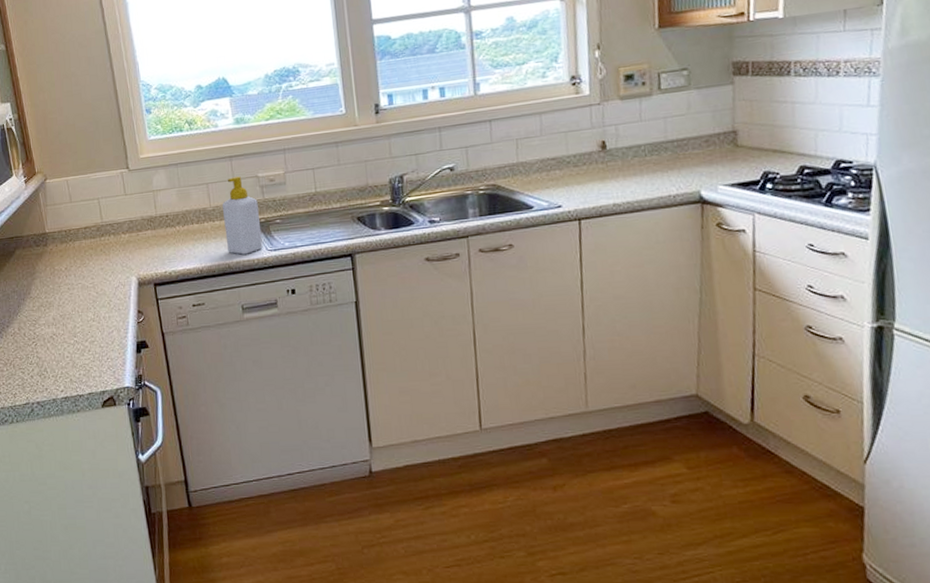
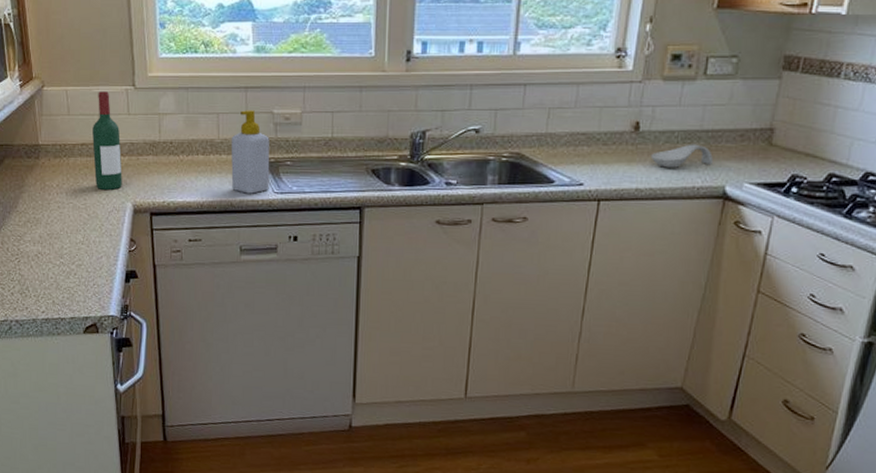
wine bottle: none [93,176,126,268] -> present [92,91,122,190]
spoon rest: none [622,154,683,181] -> present [650,144,713,168]

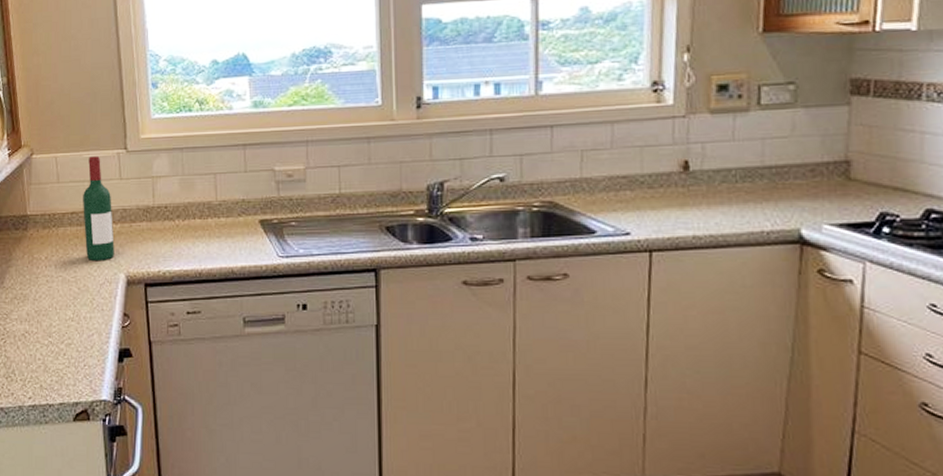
soap bottle: present [231,110,270,194] -> none [230,168,273,259]
spoon rest: present [650,144,713,168] -> none [706,182,781,211]

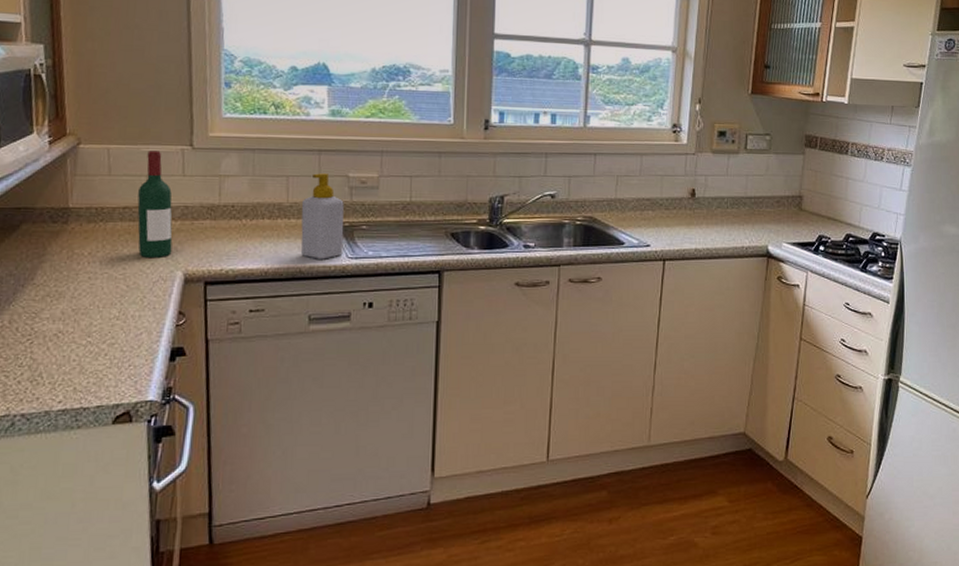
soap bottle: none [230,168,273,259] -> present [301,173,344,259]

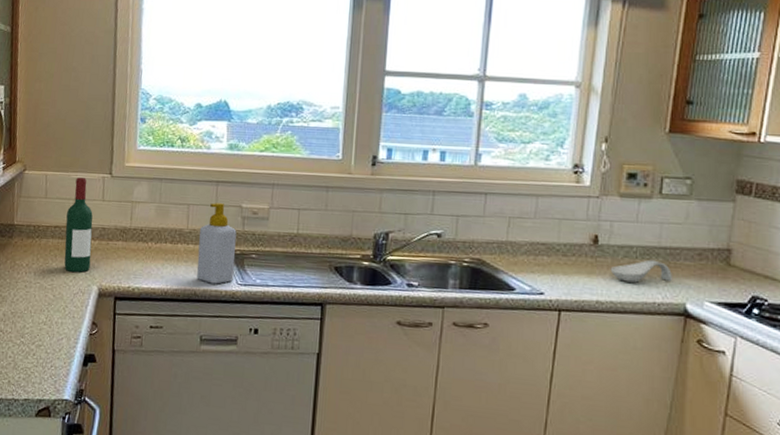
spoon rest: none [706,209,756,230] -> present [610,259,672,283]

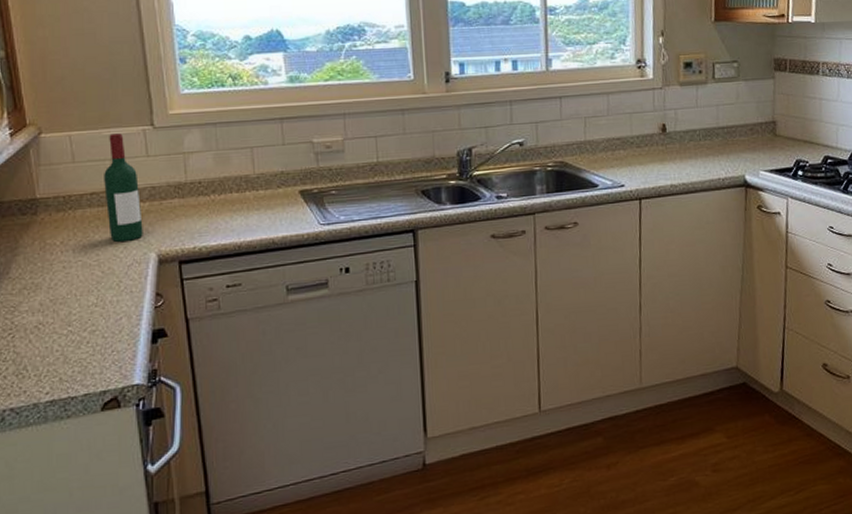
soap bottle: present [197,203,237,284] -> none [268,141,315,229]
spoon rest: present [610,259,672,283] -> none [679,140,731,164]

